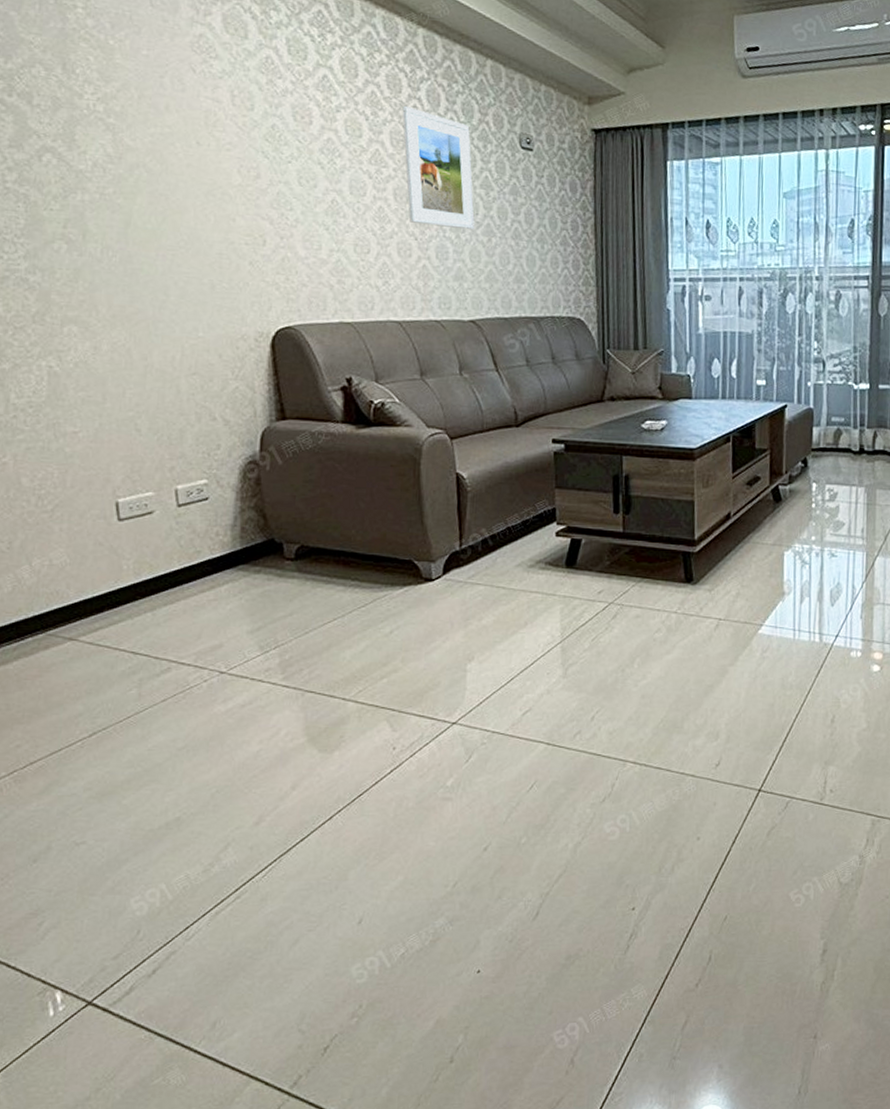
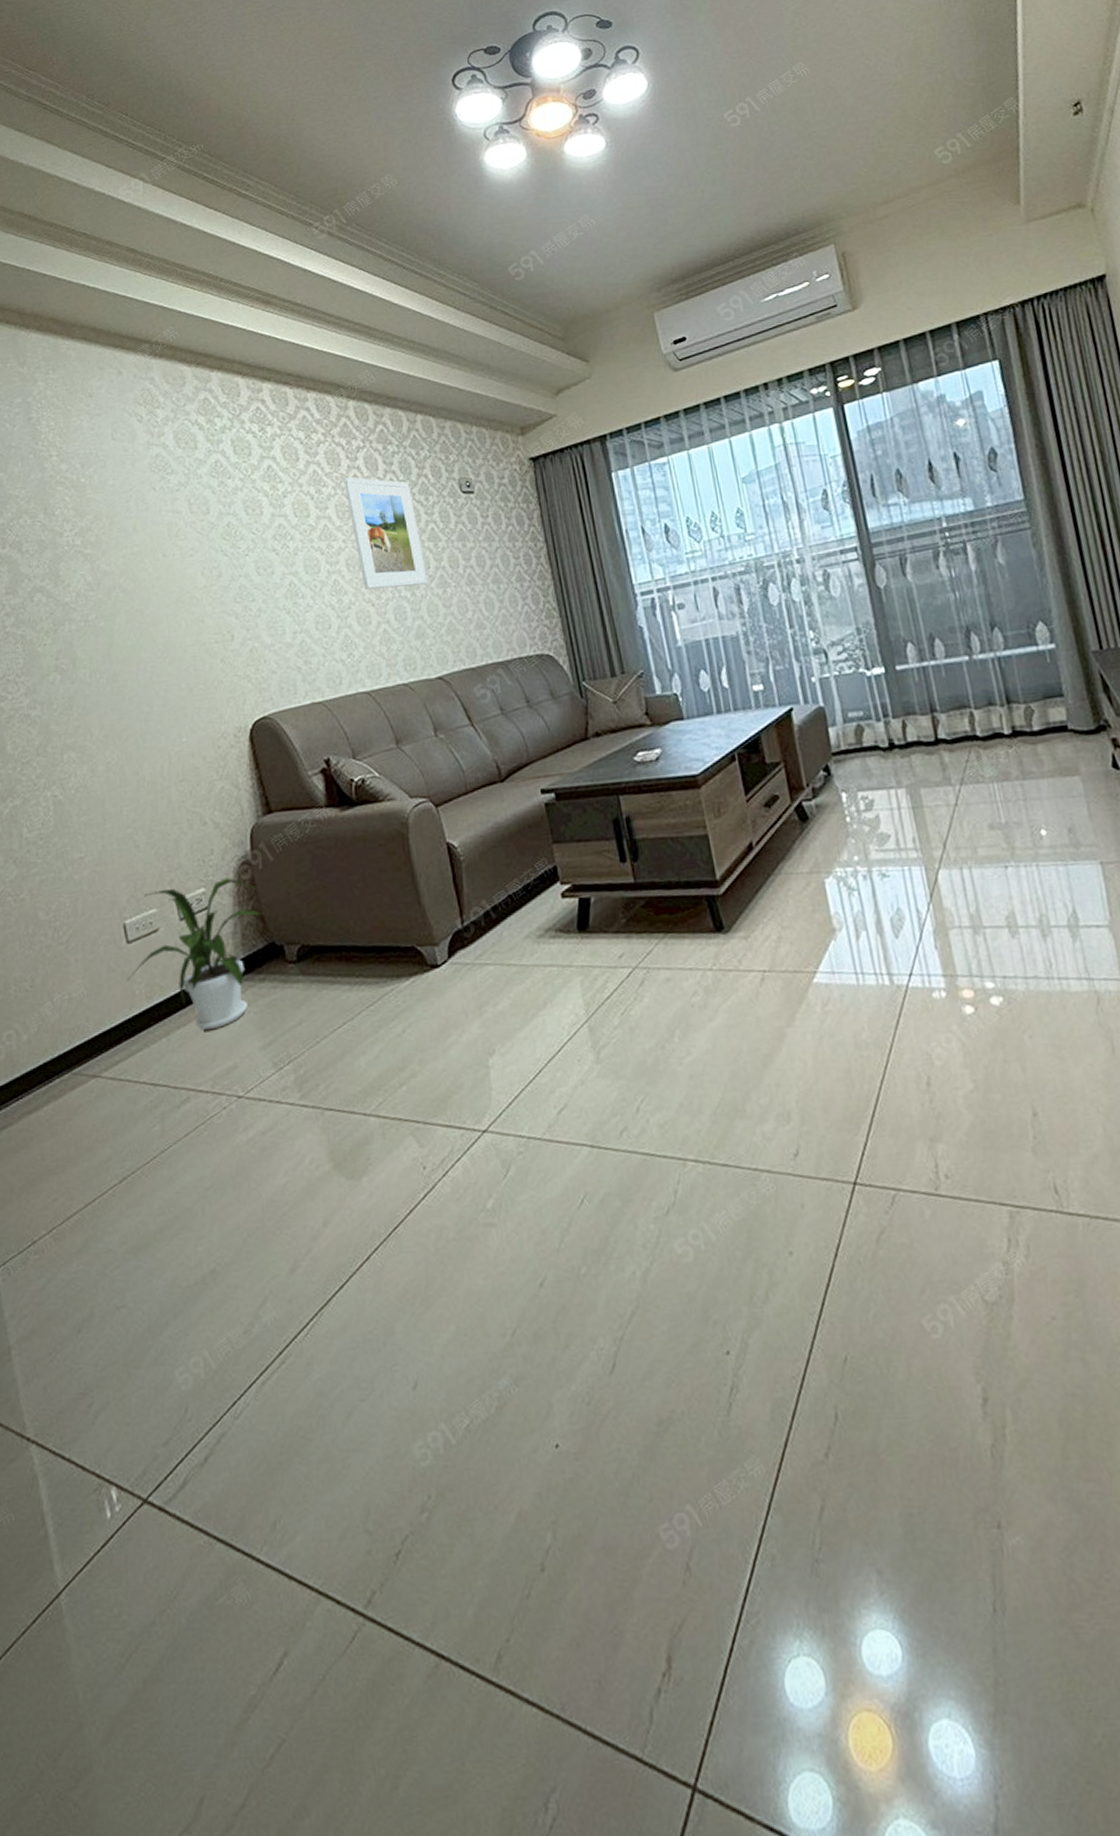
house plant: none [115,473,265,611] -> present [127,877,263,1031]

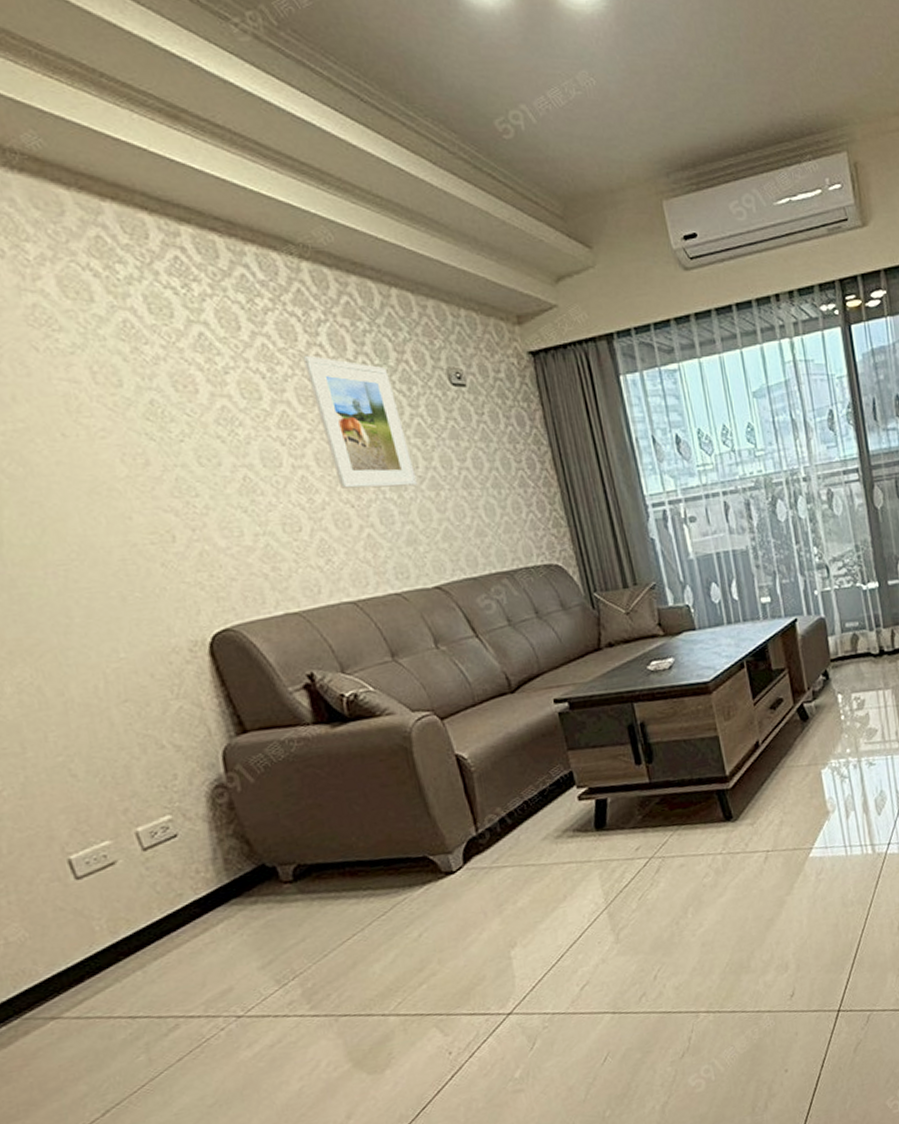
house plant: present [127,877,263,1031] -> none [82,802,248,958]

